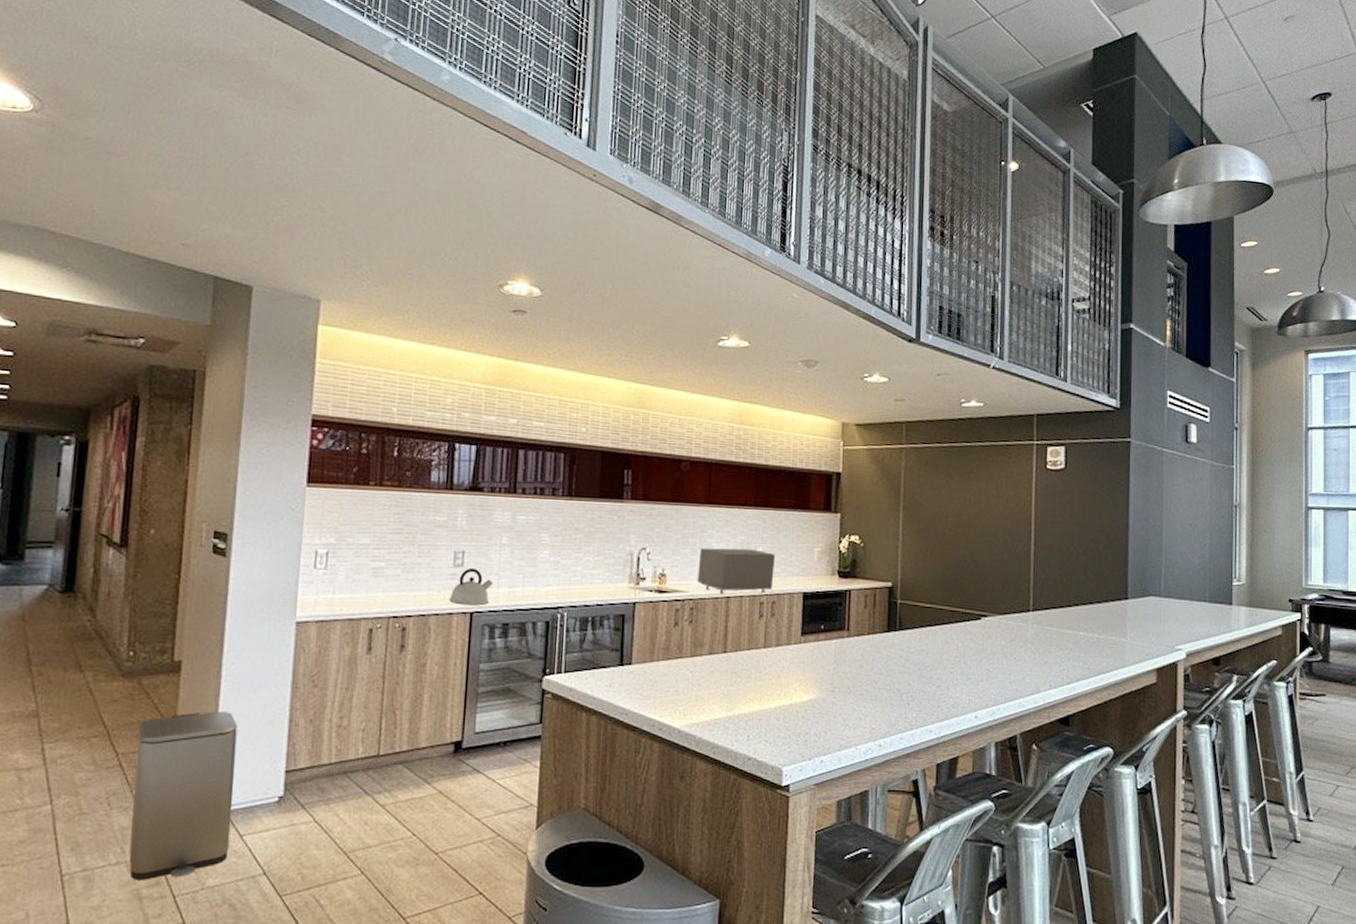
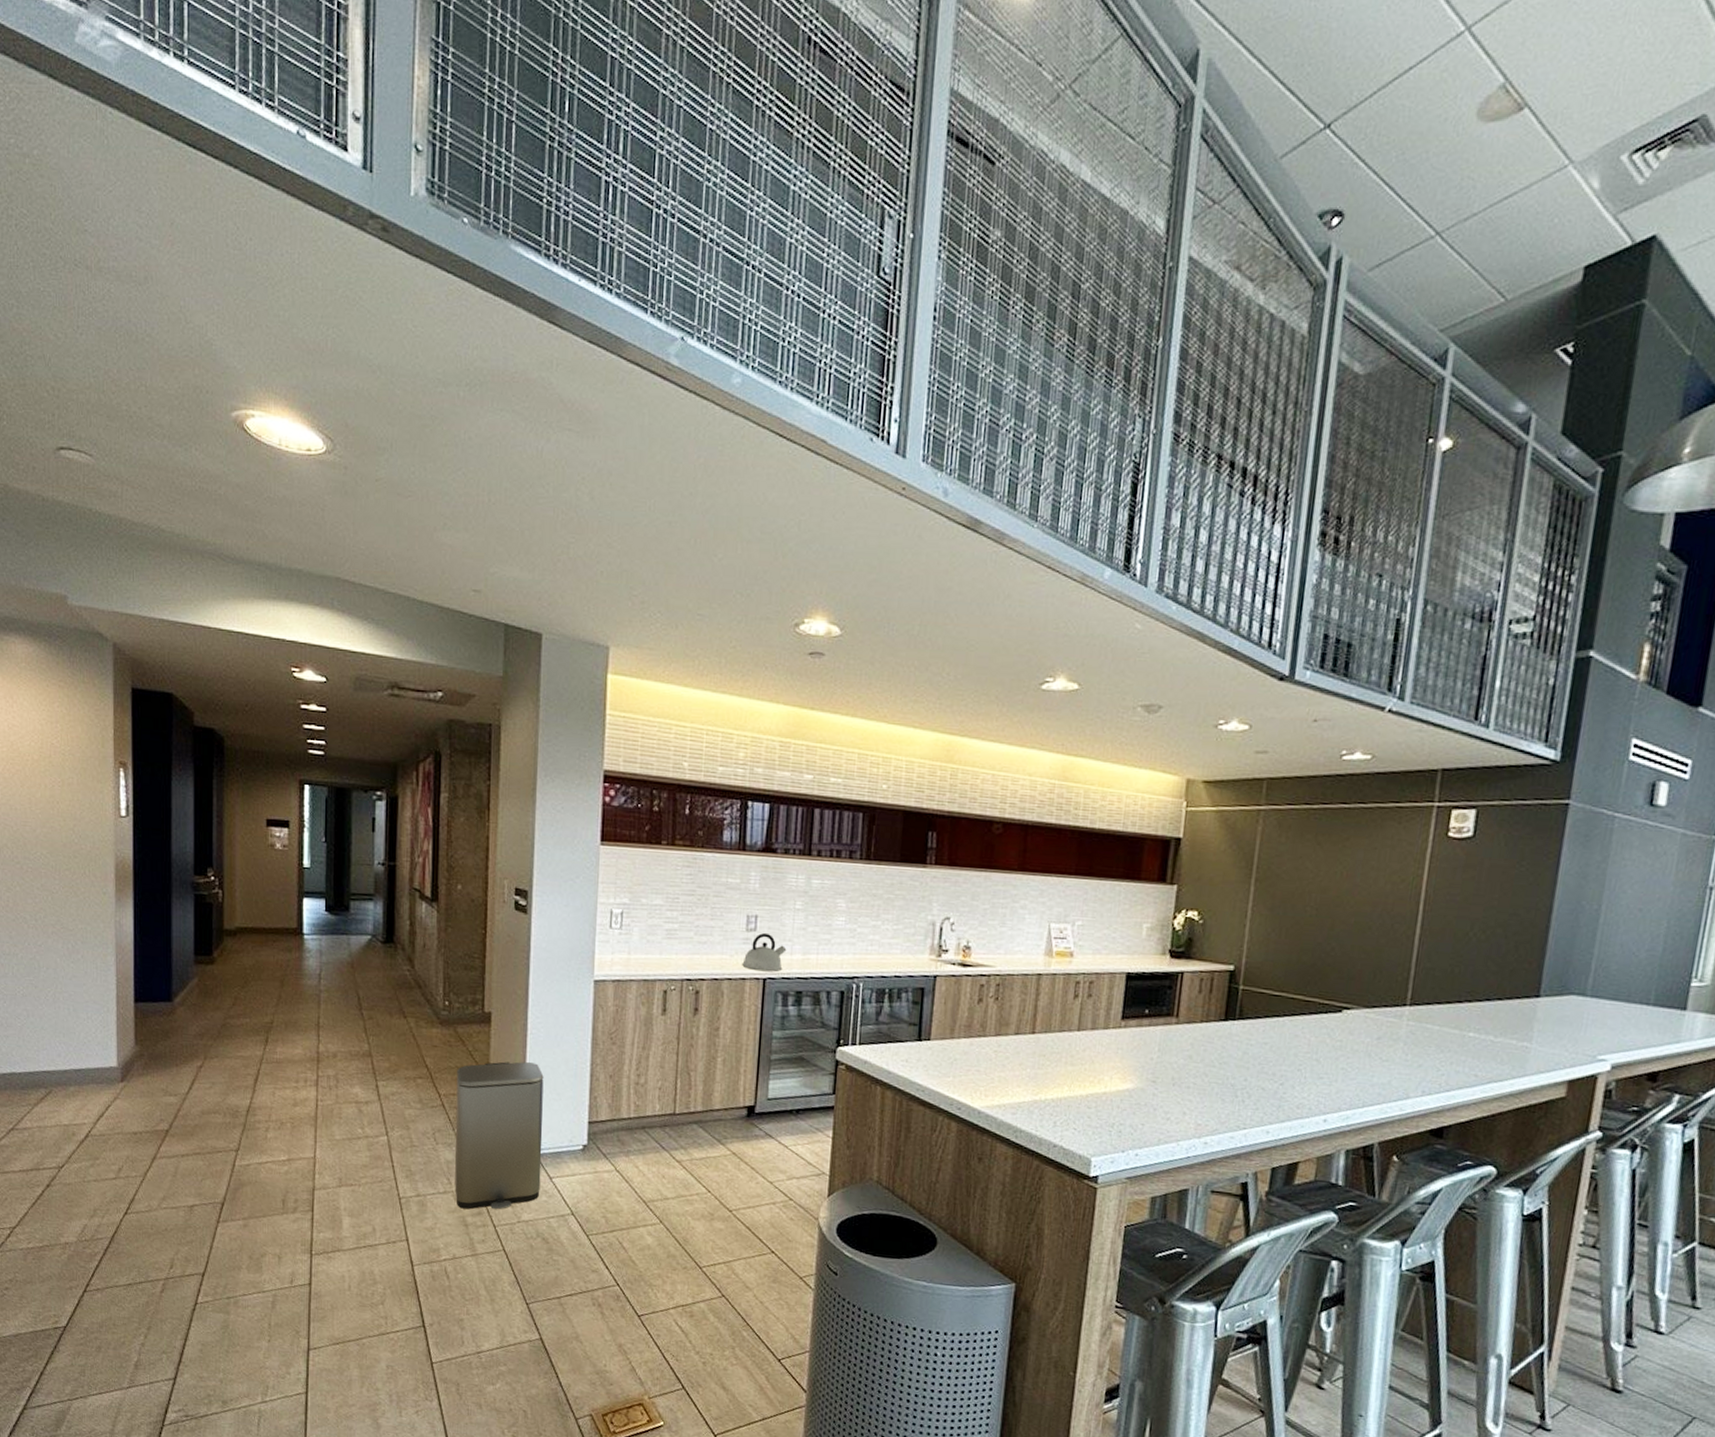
microwave: present [697,548,775,594] -> none [1005,919,1096,971]

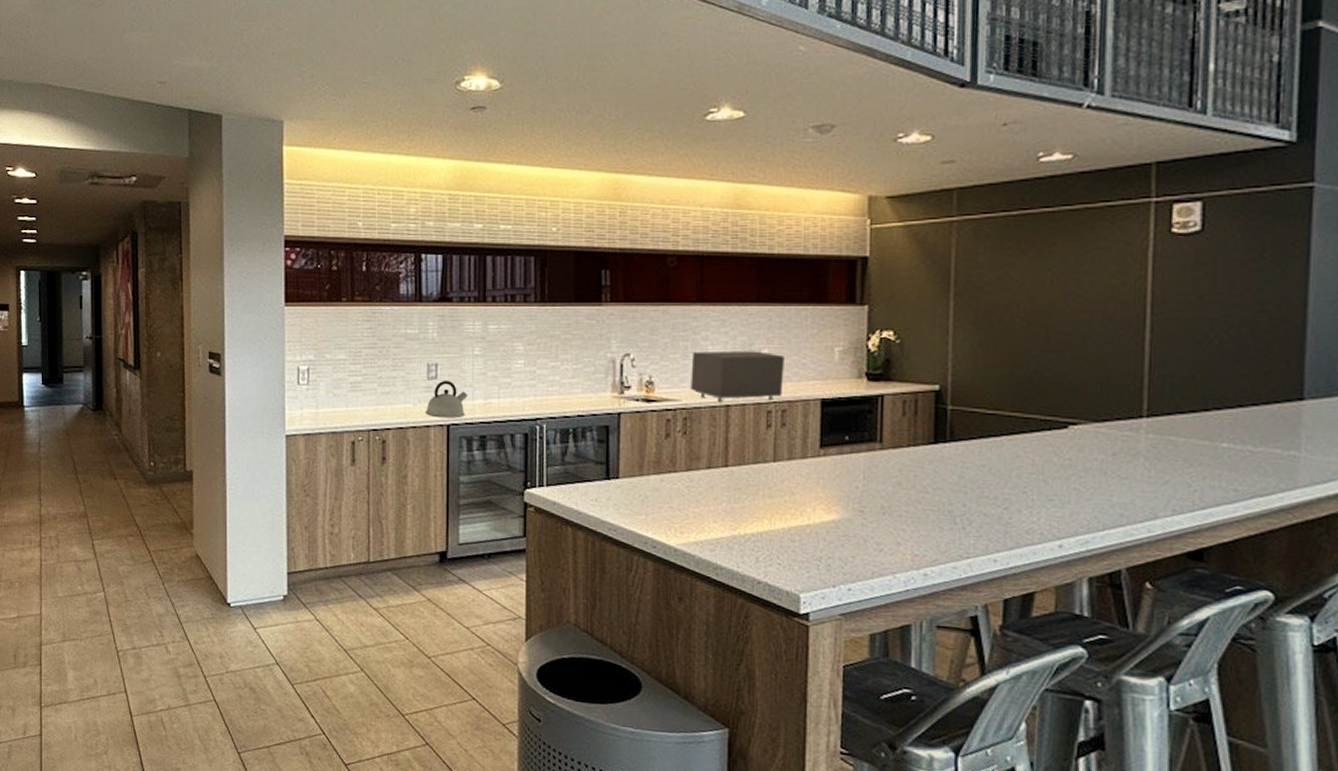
pedal bin: present [455,1061,544,1210] -> none [164,517,246,661]
microwave: none [1005,919,1096,971] -> present [690,351,784,402]

